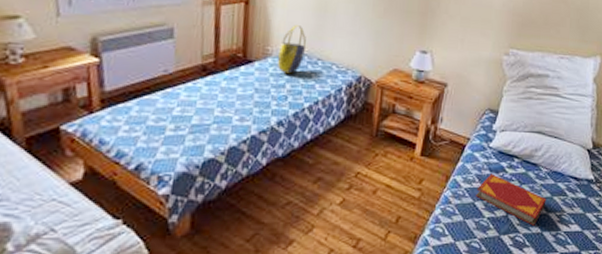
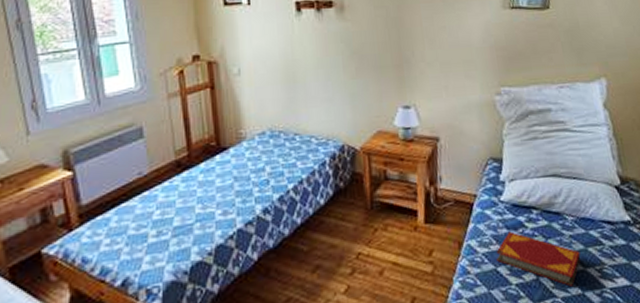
tote bag: present [277,25,306,74] -> none [252,102,280,156]

